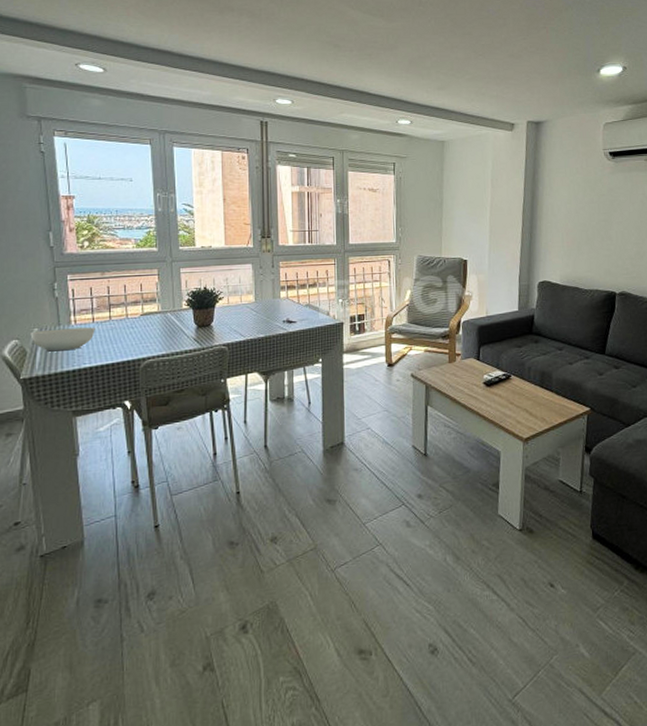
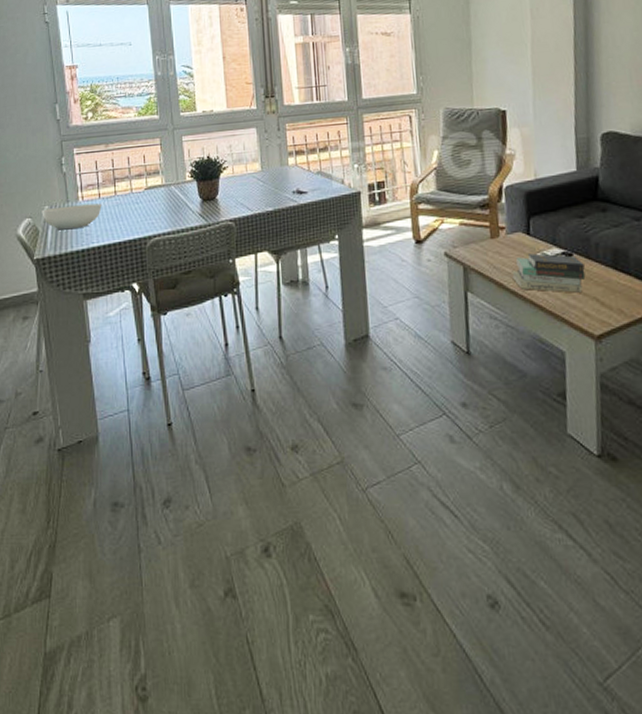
books: none [464,375,520,406] -> present [511,253,586,293]

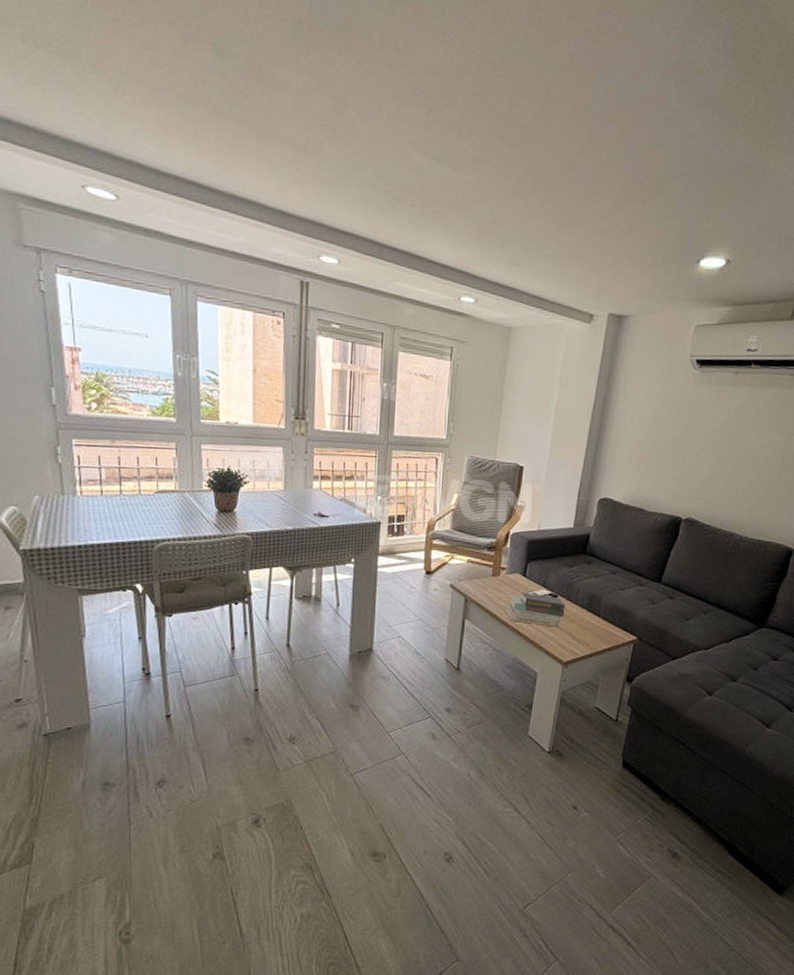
bowl: present [42,203,102,230] -> none [30,498,104,524]

